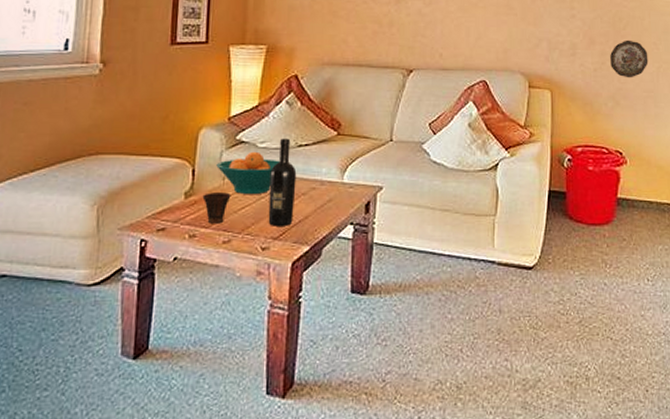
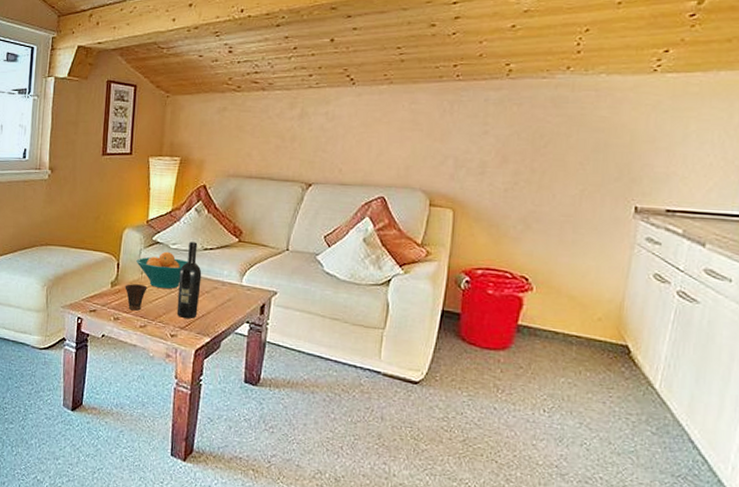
decorative plate: present [610,39,649,78] -> none [524,158,572,201]

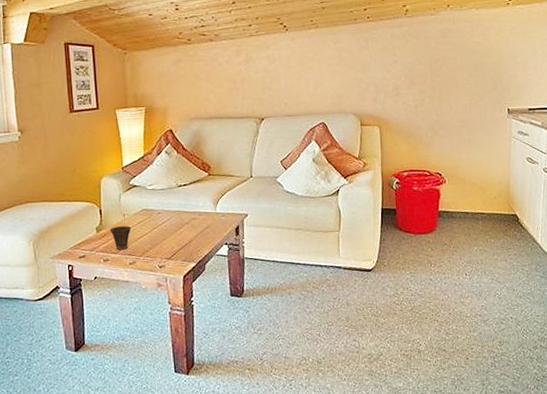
fruit bowl: present [136,251,188,289] -> none [117,192,165,226]
wine bottle: present [176,241,202,319] -> none [159,181,181,249]

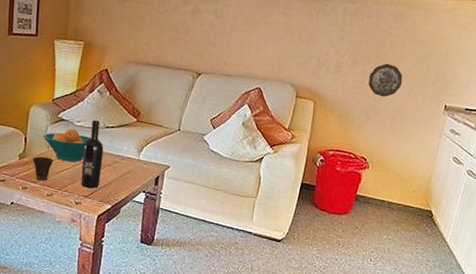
fruit bowl: none [117,192,165,226] -> present [43,128,91,162]
wine bottle: none [159,181,181,249] -> present [81,120,104,188]
decorative plate: none [428,78,462,111] -> present [368,63,403,97]

